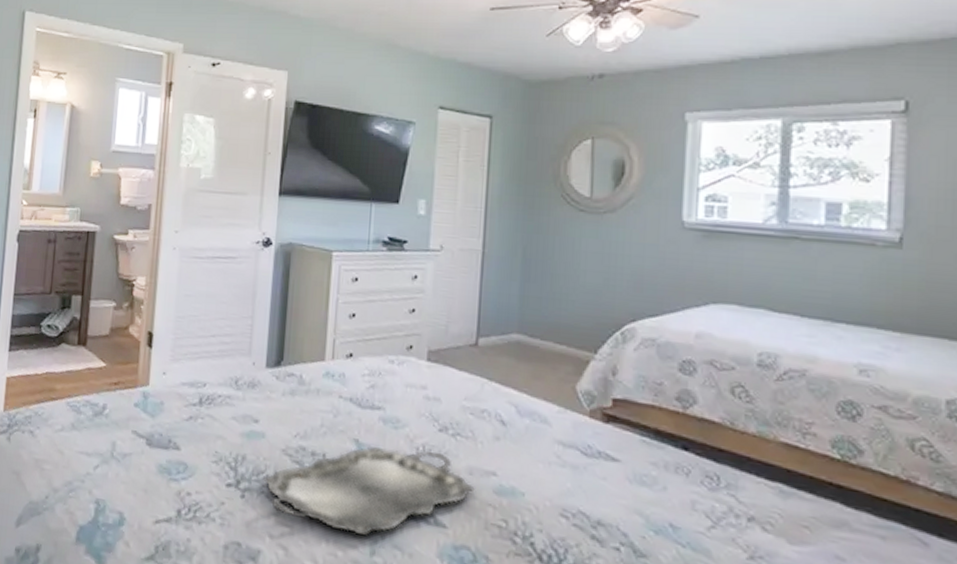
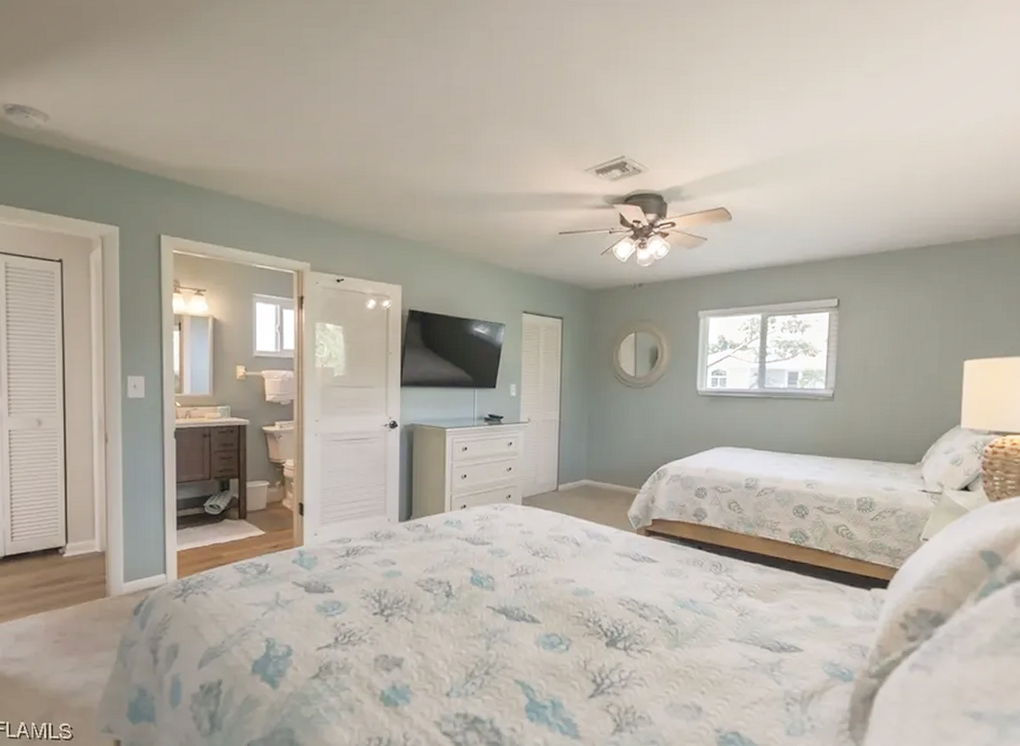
serving tray: present [263,445,475,535] -> none [402,570,560,637]

